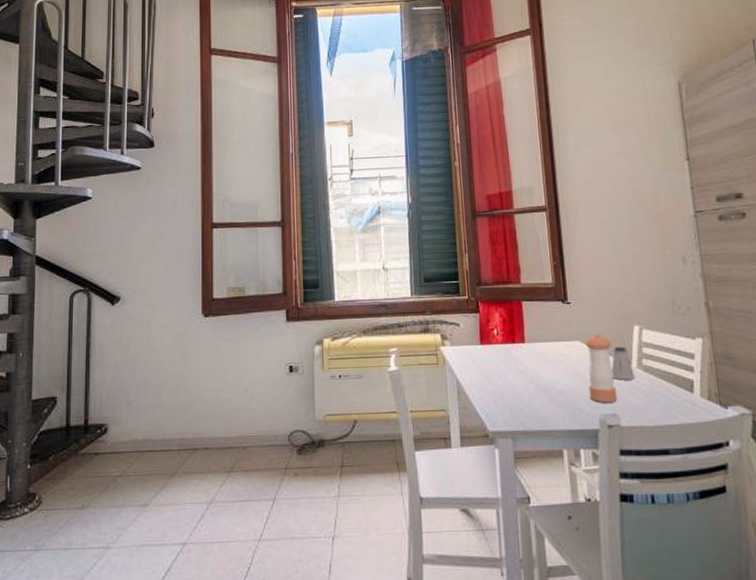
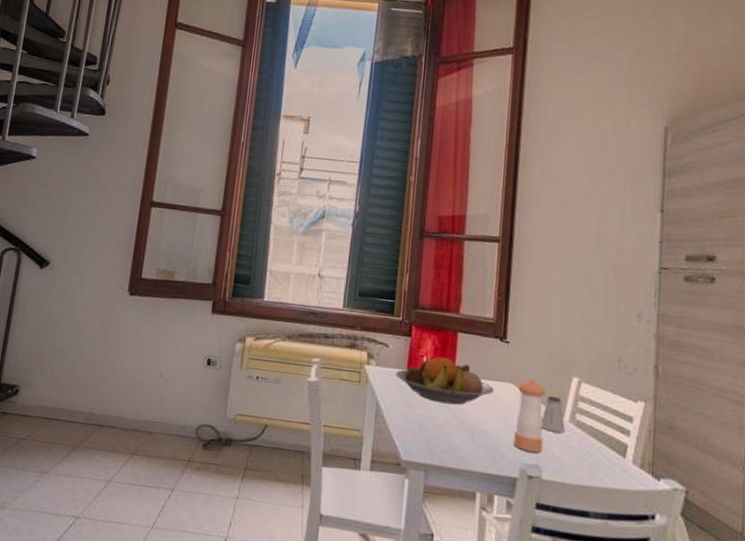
fruit bowl: none [470,327,565,371] -> present [395,357,495,405]

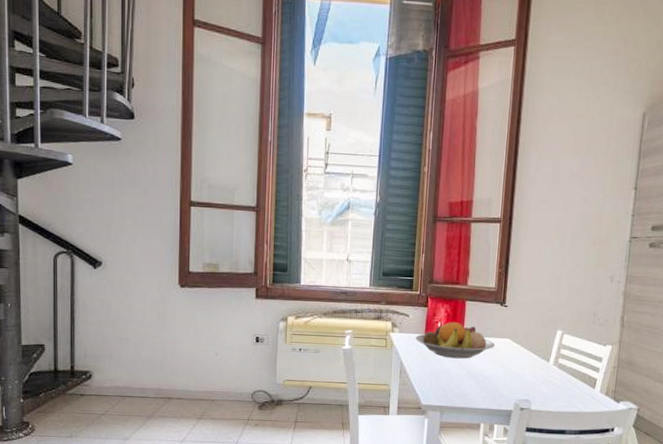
pepper shaker: present [513,378,545,454] -> none [509,334,536,391]
saltshaker: present [540,395,565,433] -> none [531,346,550,374]

